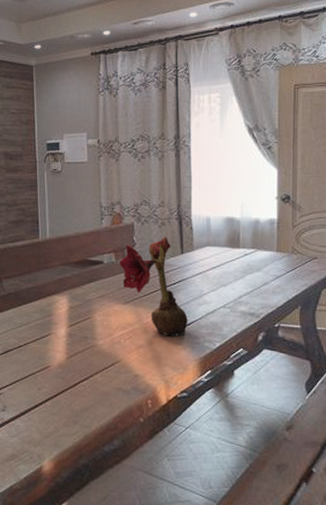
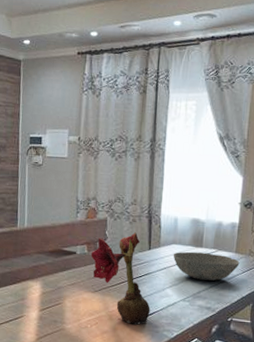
bowl: none [208,253,282,284] -> present [173,251,240,281]

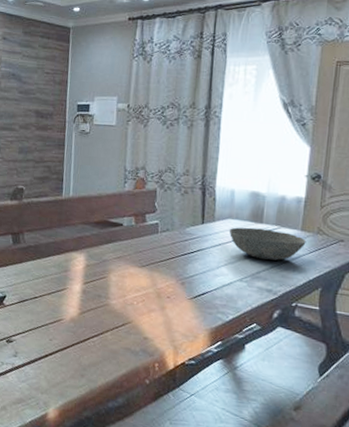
flower: present [91,232,150,325] -> none [138,205,203,305]

